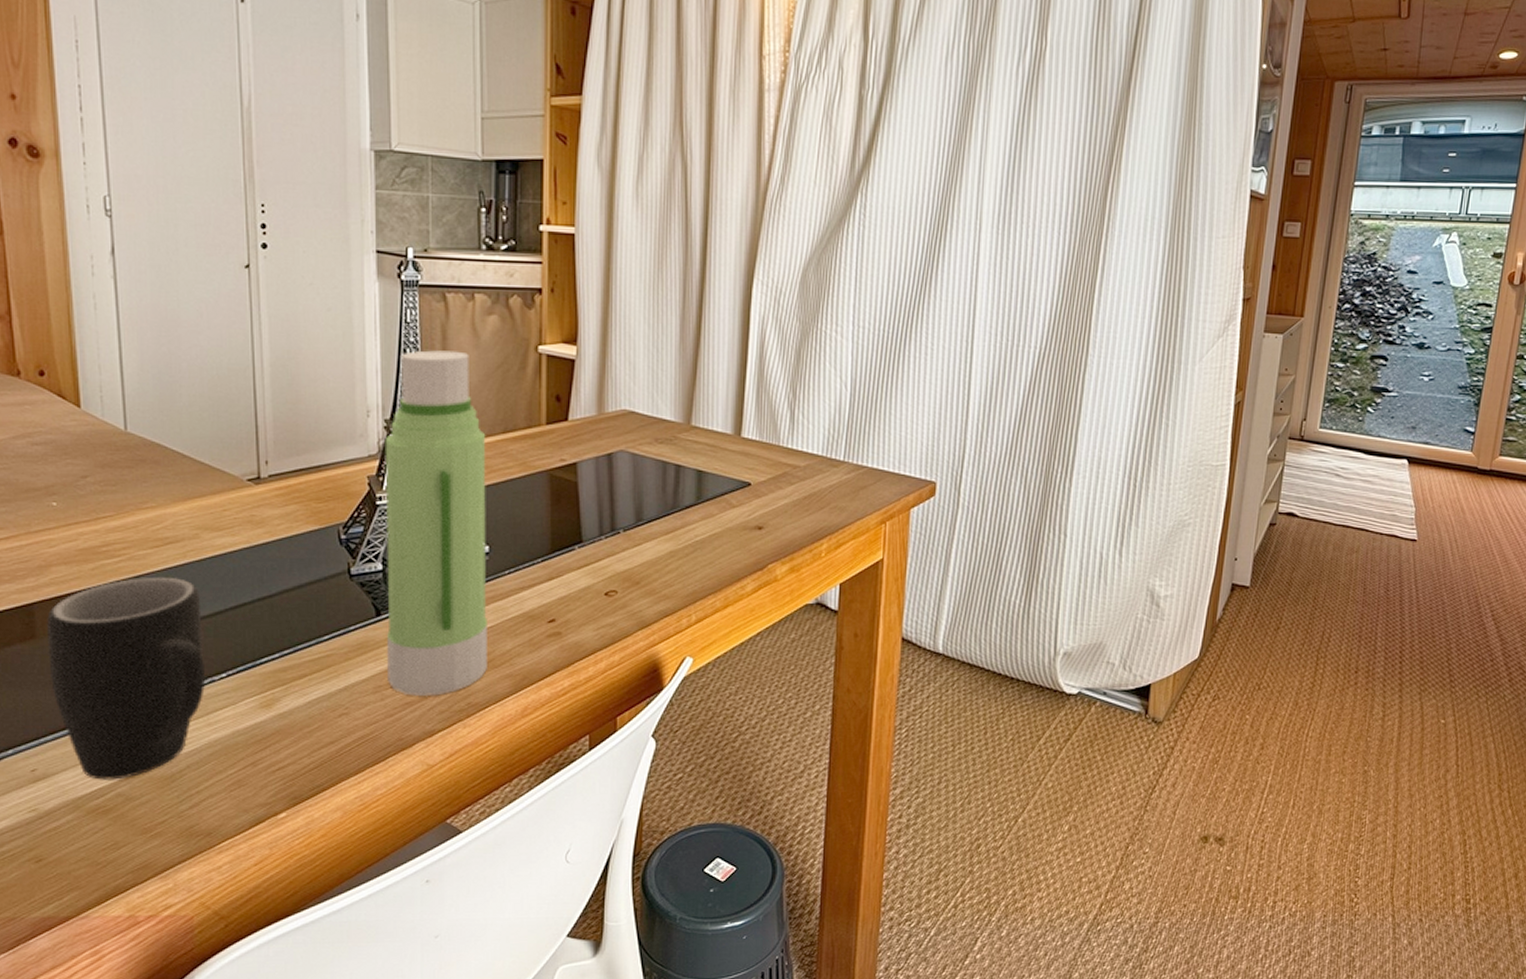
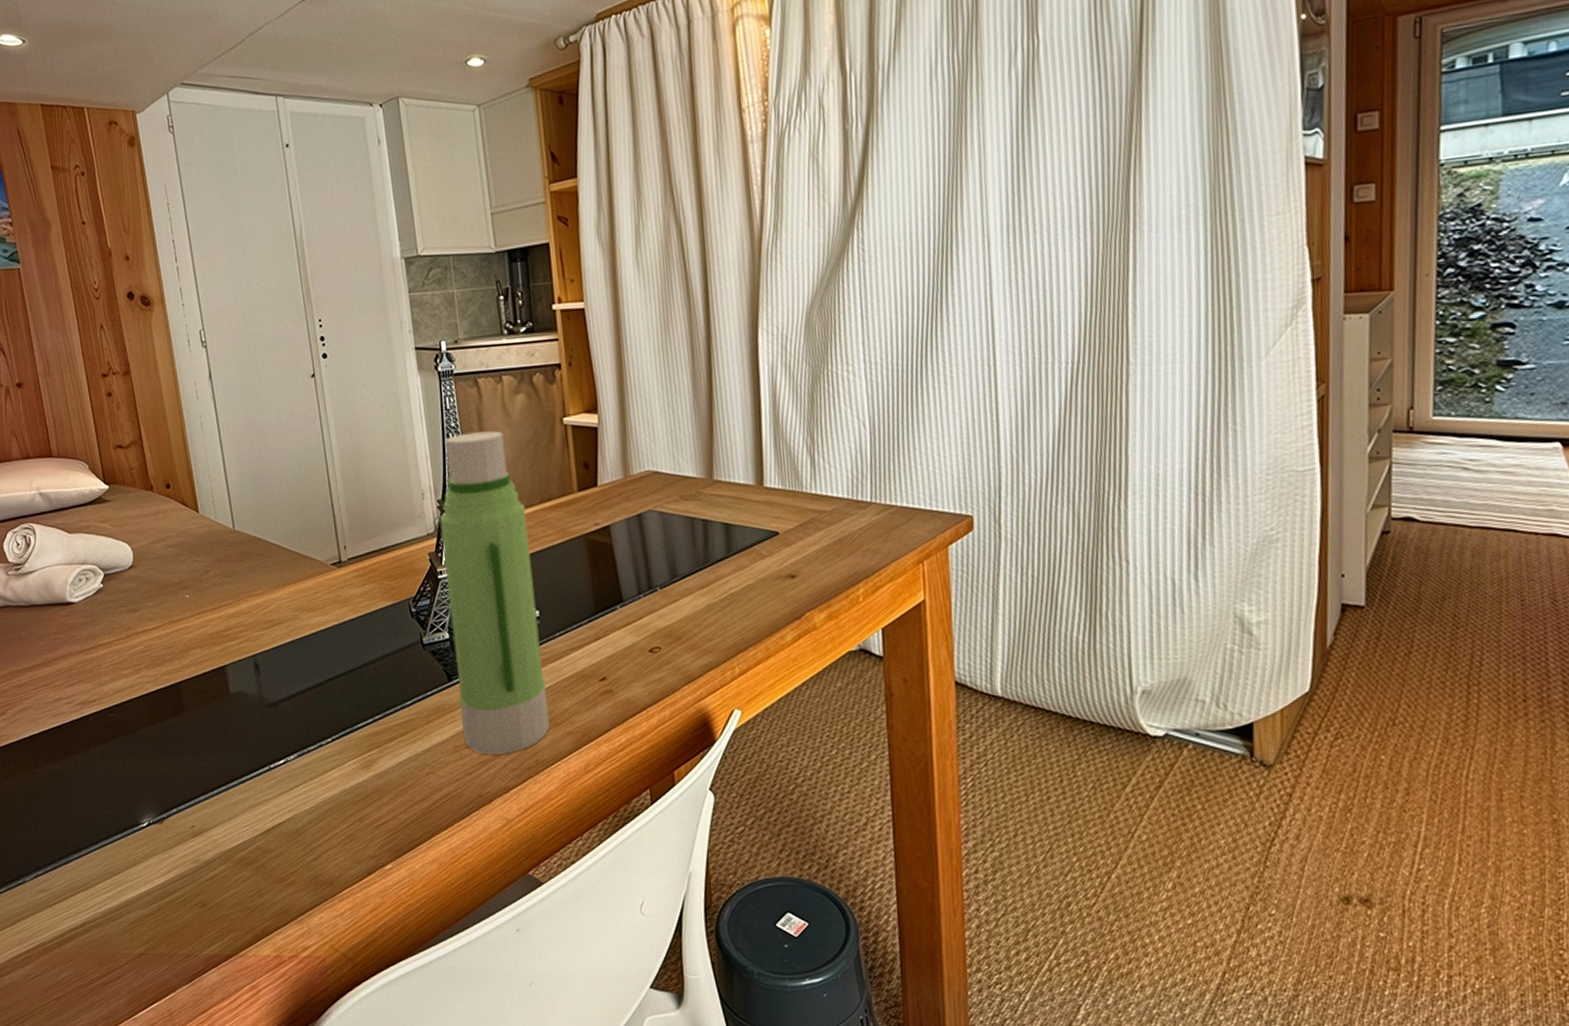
mug: present [46,576,206,780] -> none [190,654,316,835]

